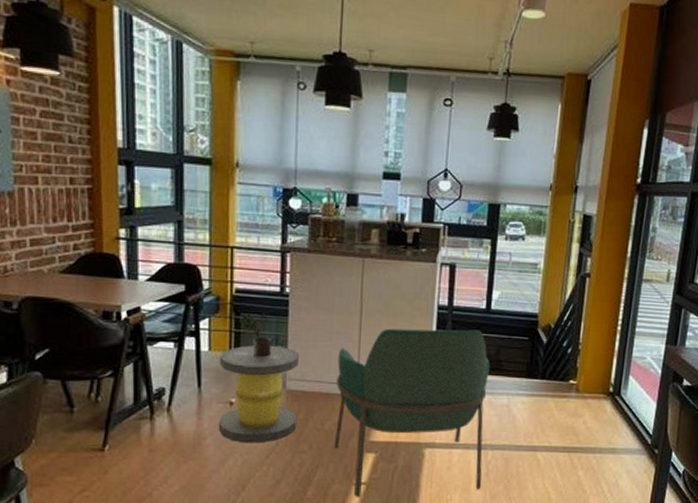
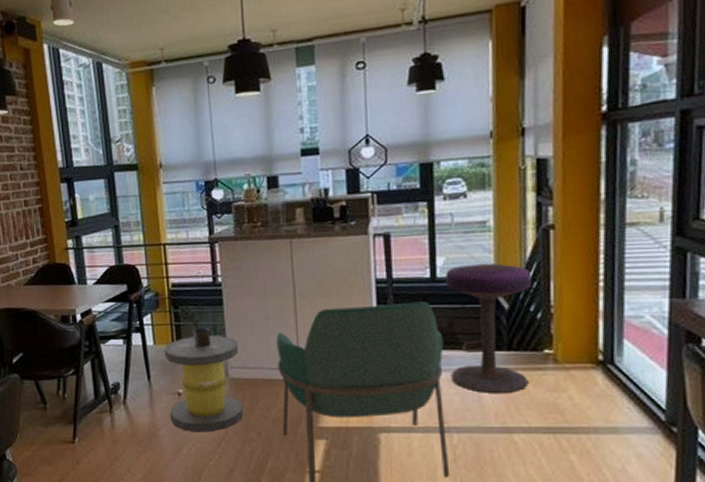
stool: none [493,300,568,416] -> present [446,263,532,393]

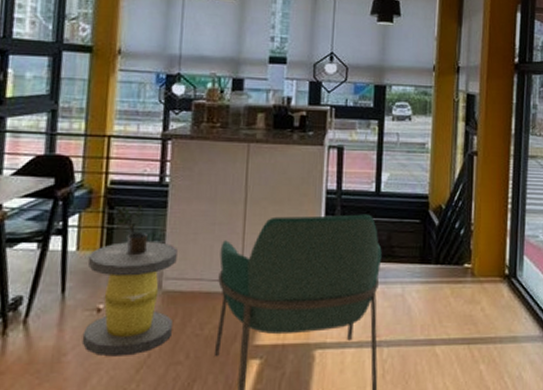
stool: present [446,263,532,393] -> none [386,181,458,306]

